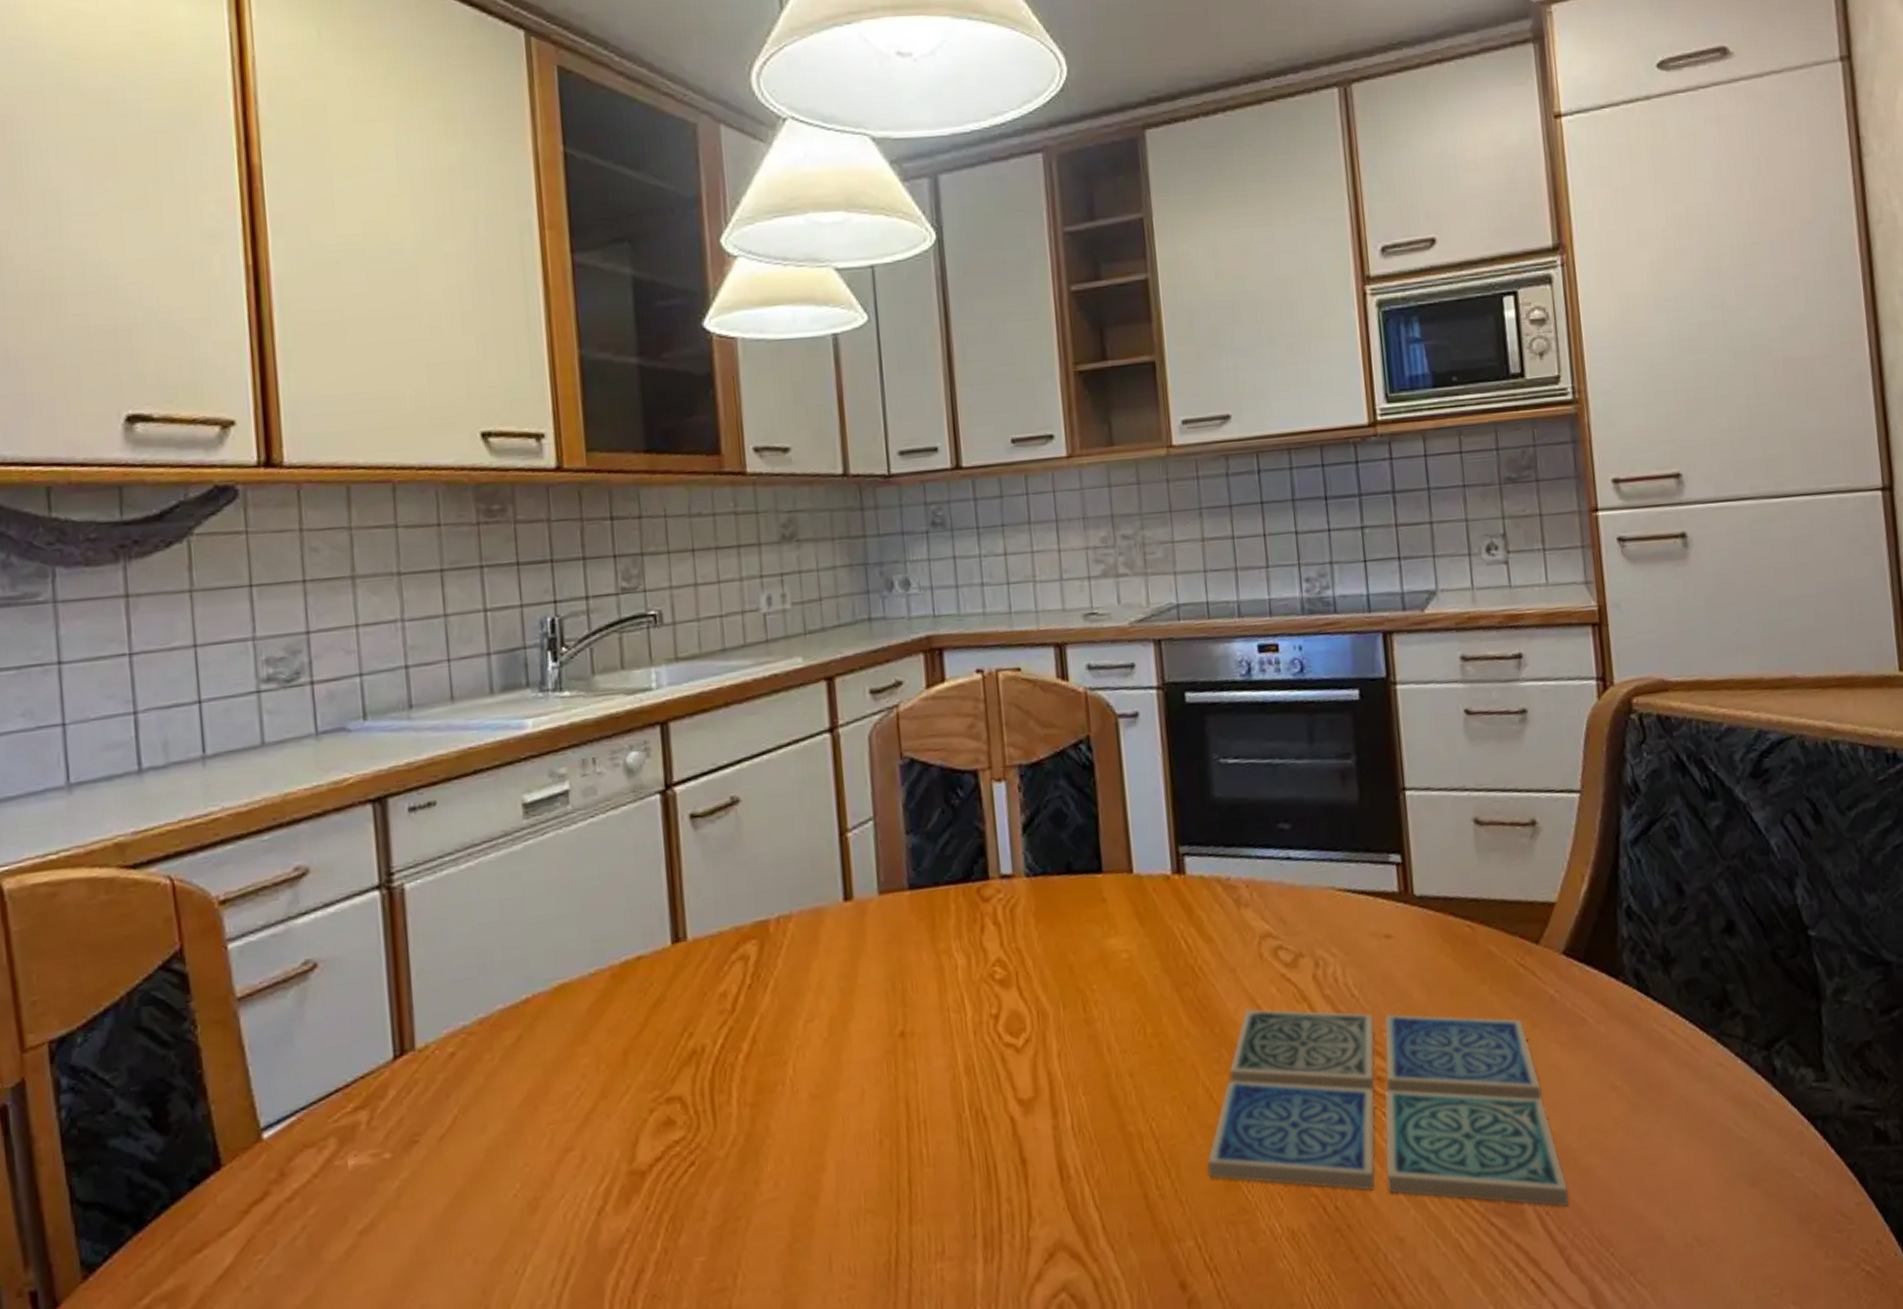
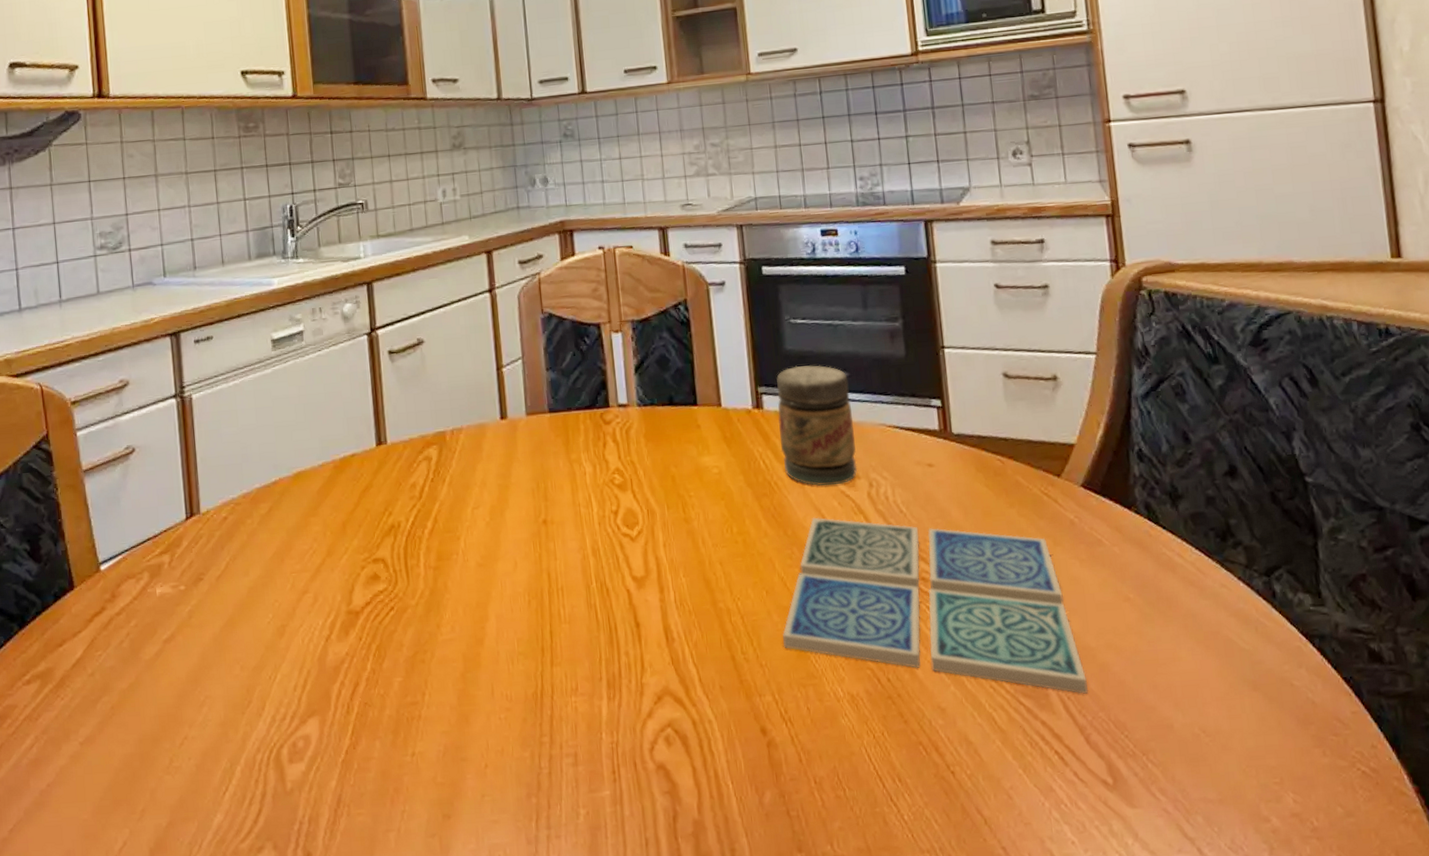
jar: none [1202,815,1301,969] -> present [776,365,858,486]

